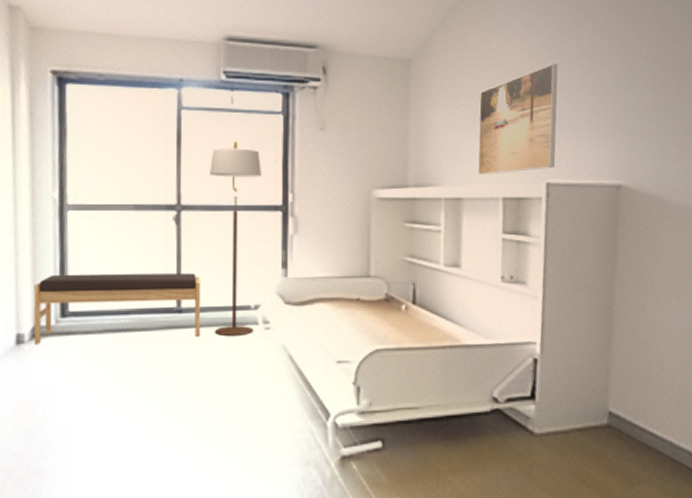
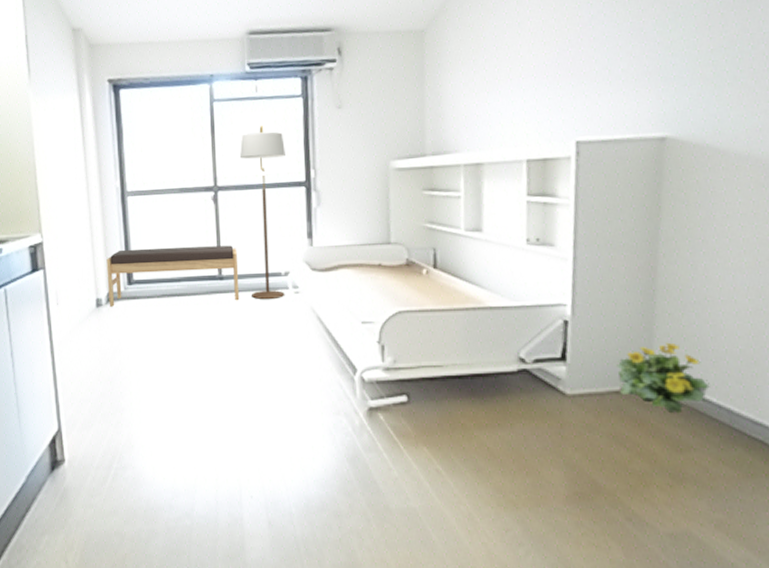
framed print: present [477,63,558,175] -> none [498,14,589,138]
flowering plant: none [579,379,656,449] -> present [616,342,710,414]

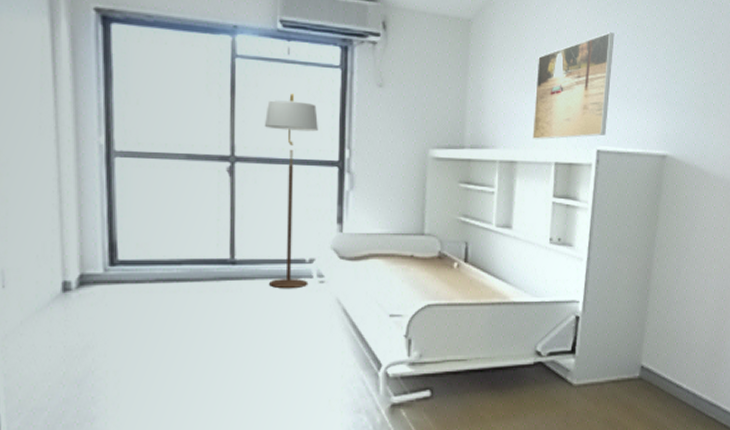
bench: present [106,245,240,307] -> none [80,222,256,292]
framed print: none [498,14,589,138] -> present [533,32,615,140]
flowering plant: present [616,342,710,414] -> none [615,336,682,399]

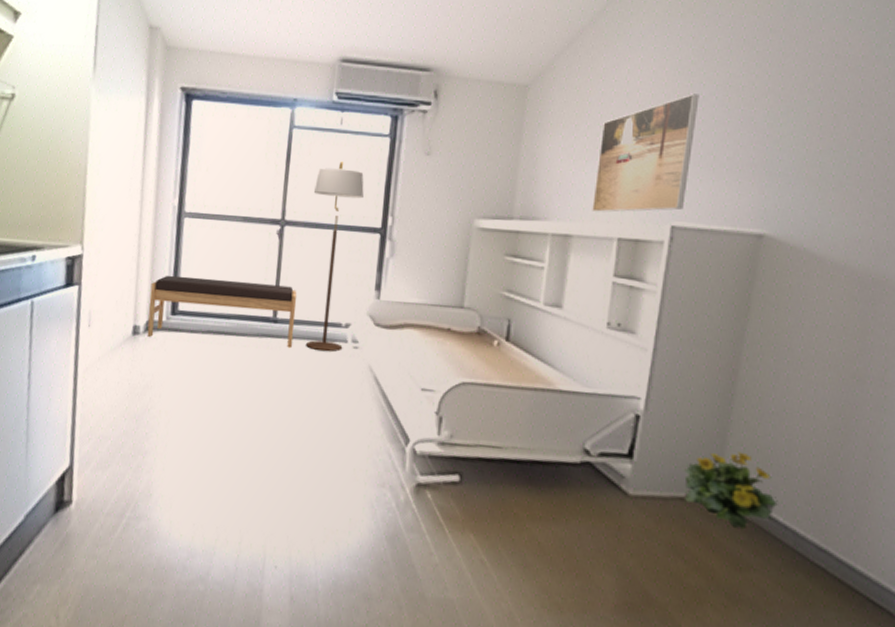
bench: none [80,222,256,292] -> present [147,275,298,349]
flowering plant: none [615,336,682,399] -> present [684,451,778,529]

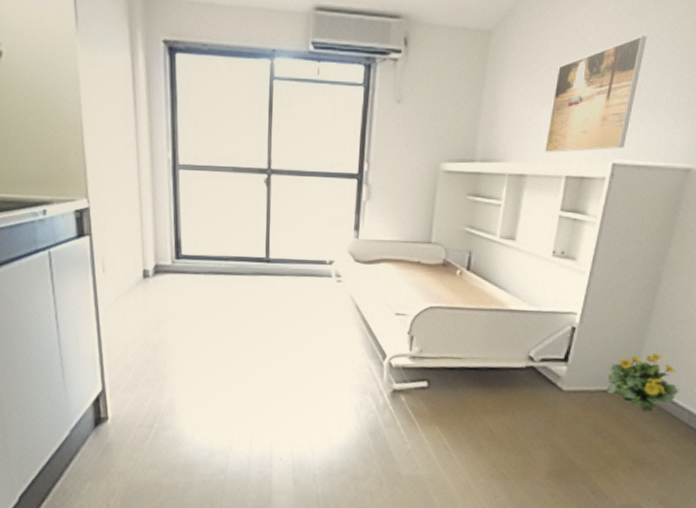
bench: present [147,275,298,349] -> none [155,223,286,284]
floor lamp: present [306,161,364,352] -> none [296,111,342,286]

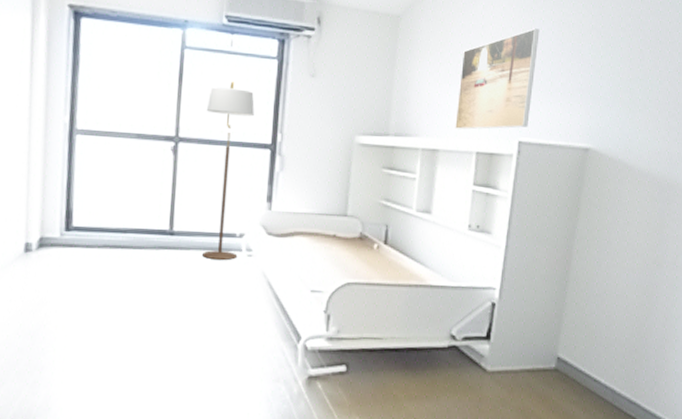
floor lamp: none [296,111,342,286] -> present [202,81,255,261]
flowering plant: present [607,352,680,412] -> none [530,328,601,392]

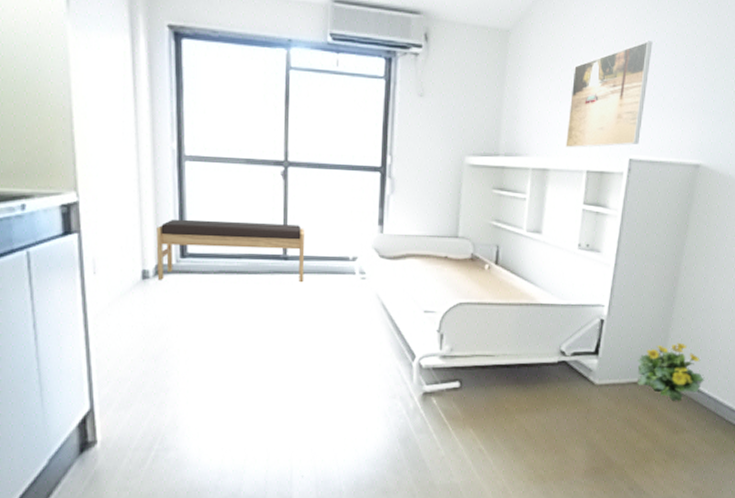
bench: none [40,191,193,259] -> present [156,219,306,283]
floor lamp: present [202,81,255,261] -> none [315,103,363,284]
flowering plant: none [530,328,601,392] -> present [637,342,705,402]

